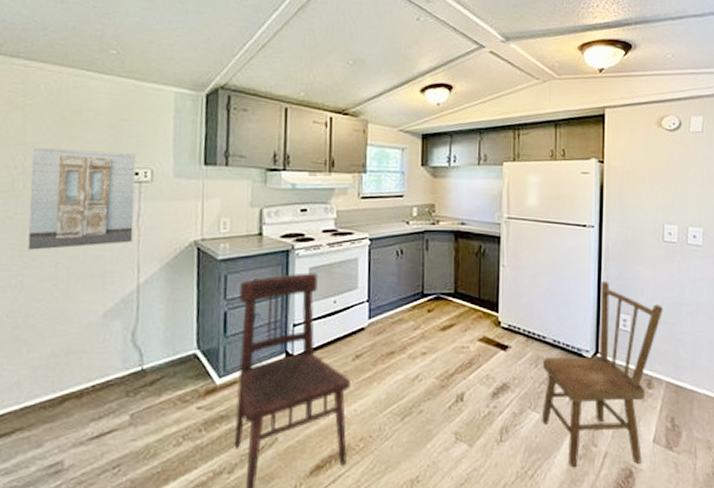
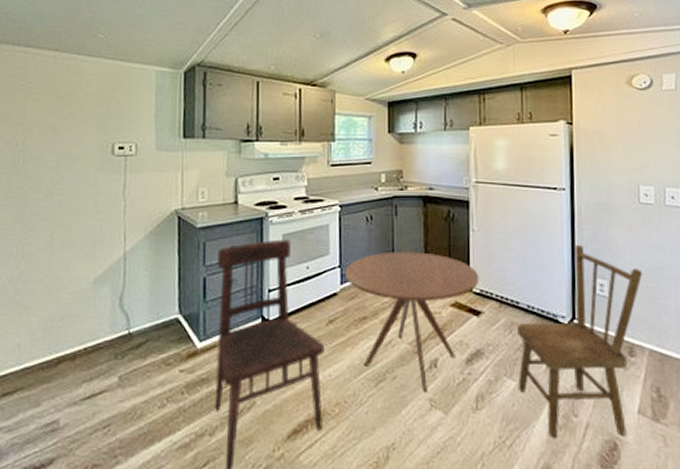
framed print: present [27,146,137,251] -> none [26,125,123,222]
round table: none [374,286,508,426] -> present [345,252,480,392]

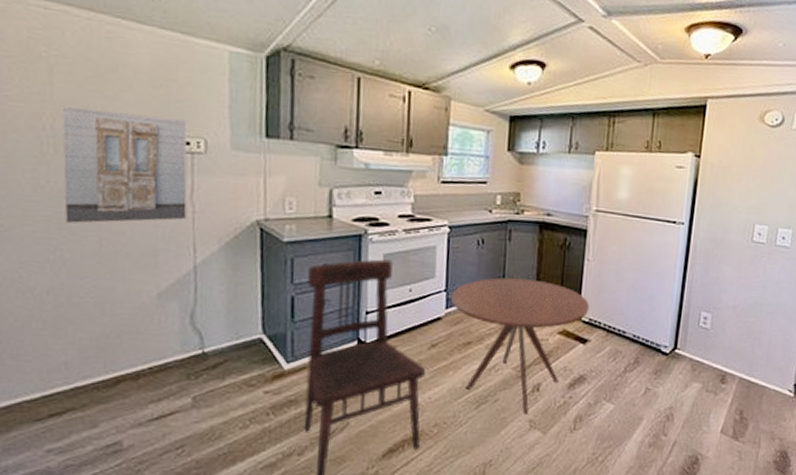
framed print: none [26,125,123,222] -> present [61,105,188,225]
dining chair: present [516,244,643,439] -> none [615,278,745,455]

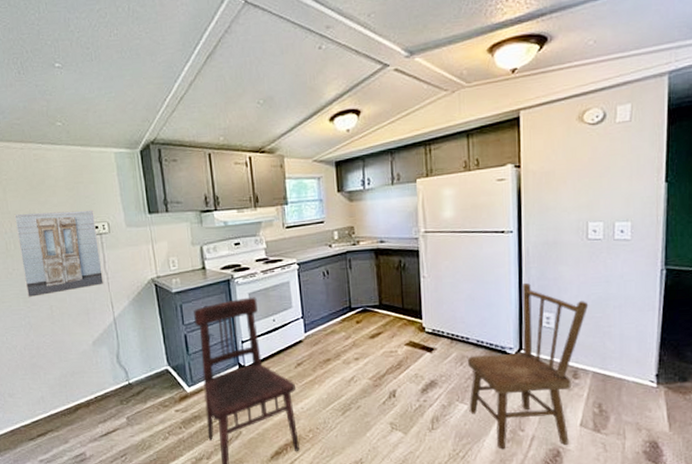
round table: present [451,277,590,414] -> none [308,300,431,418]
dining chair: none [615,278,745,455] -> present [467,282,589,450]

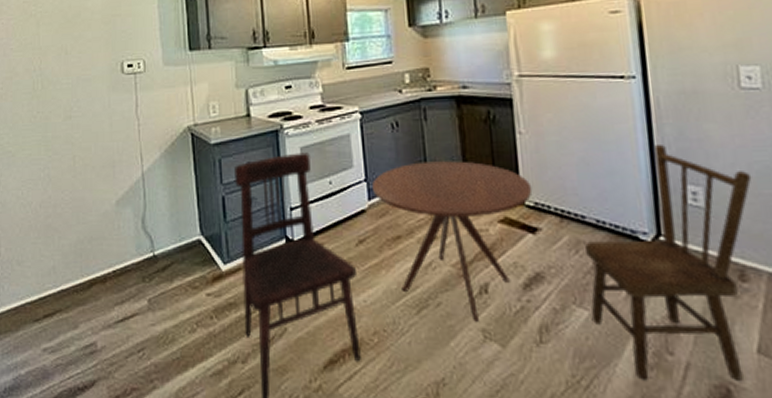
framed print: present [14,209,105,298] -> none [45,45,135,146]
round table: none [308,300,431,418] -> present [372,161,533,322]

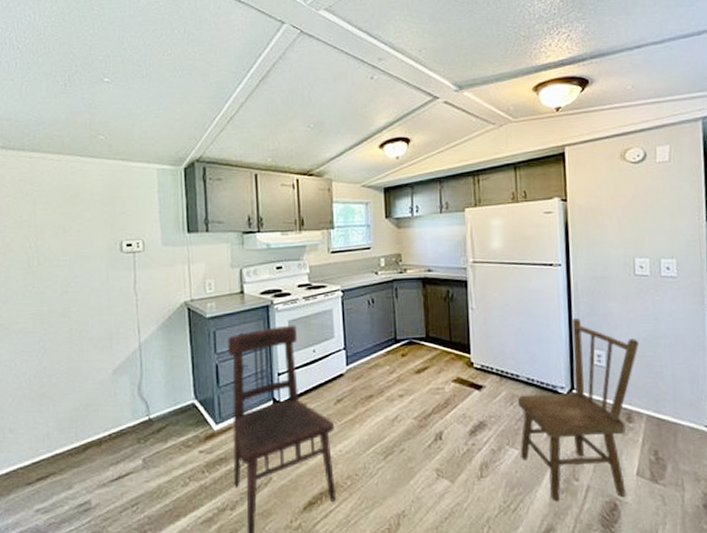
round table: present [372,161,533,322] -> none [350,332,480,463]

